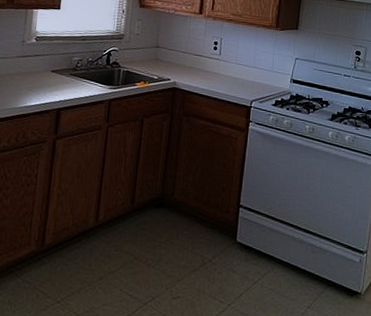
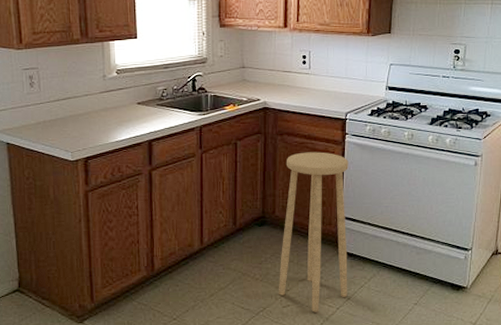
stool: none [169,135,251,308] -> present [278,152,349,312]

